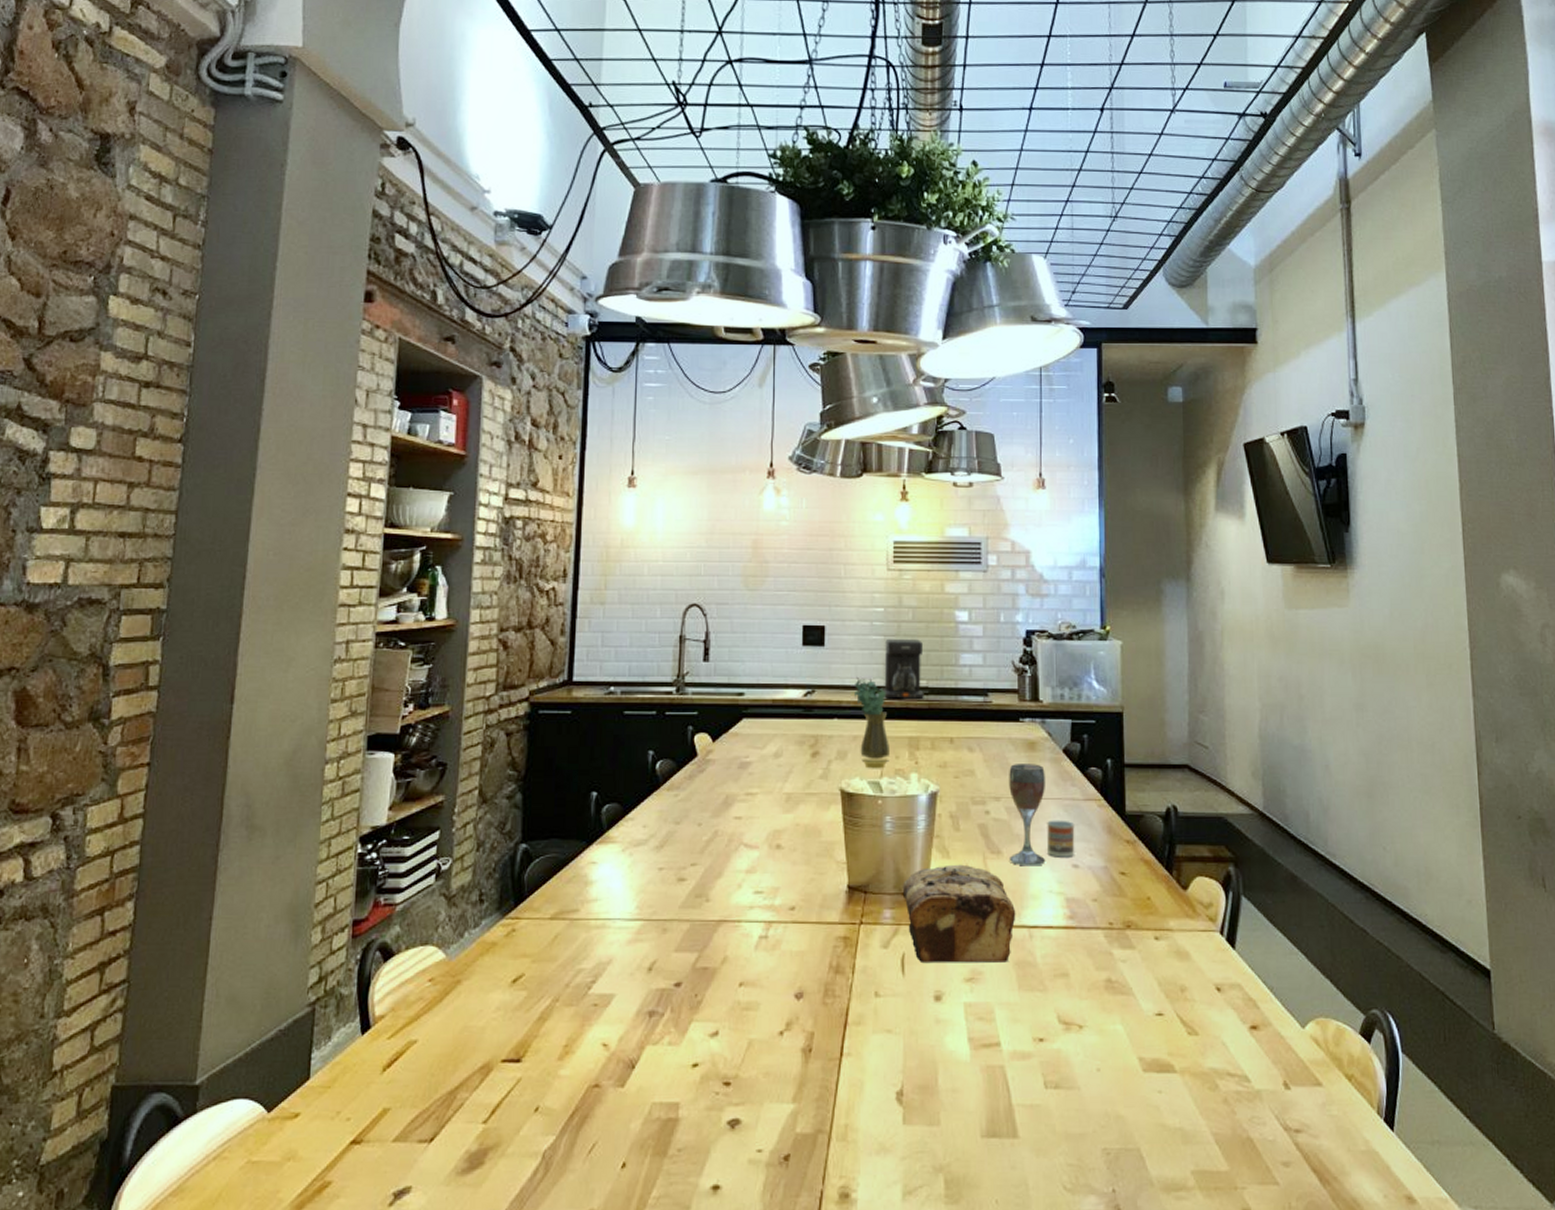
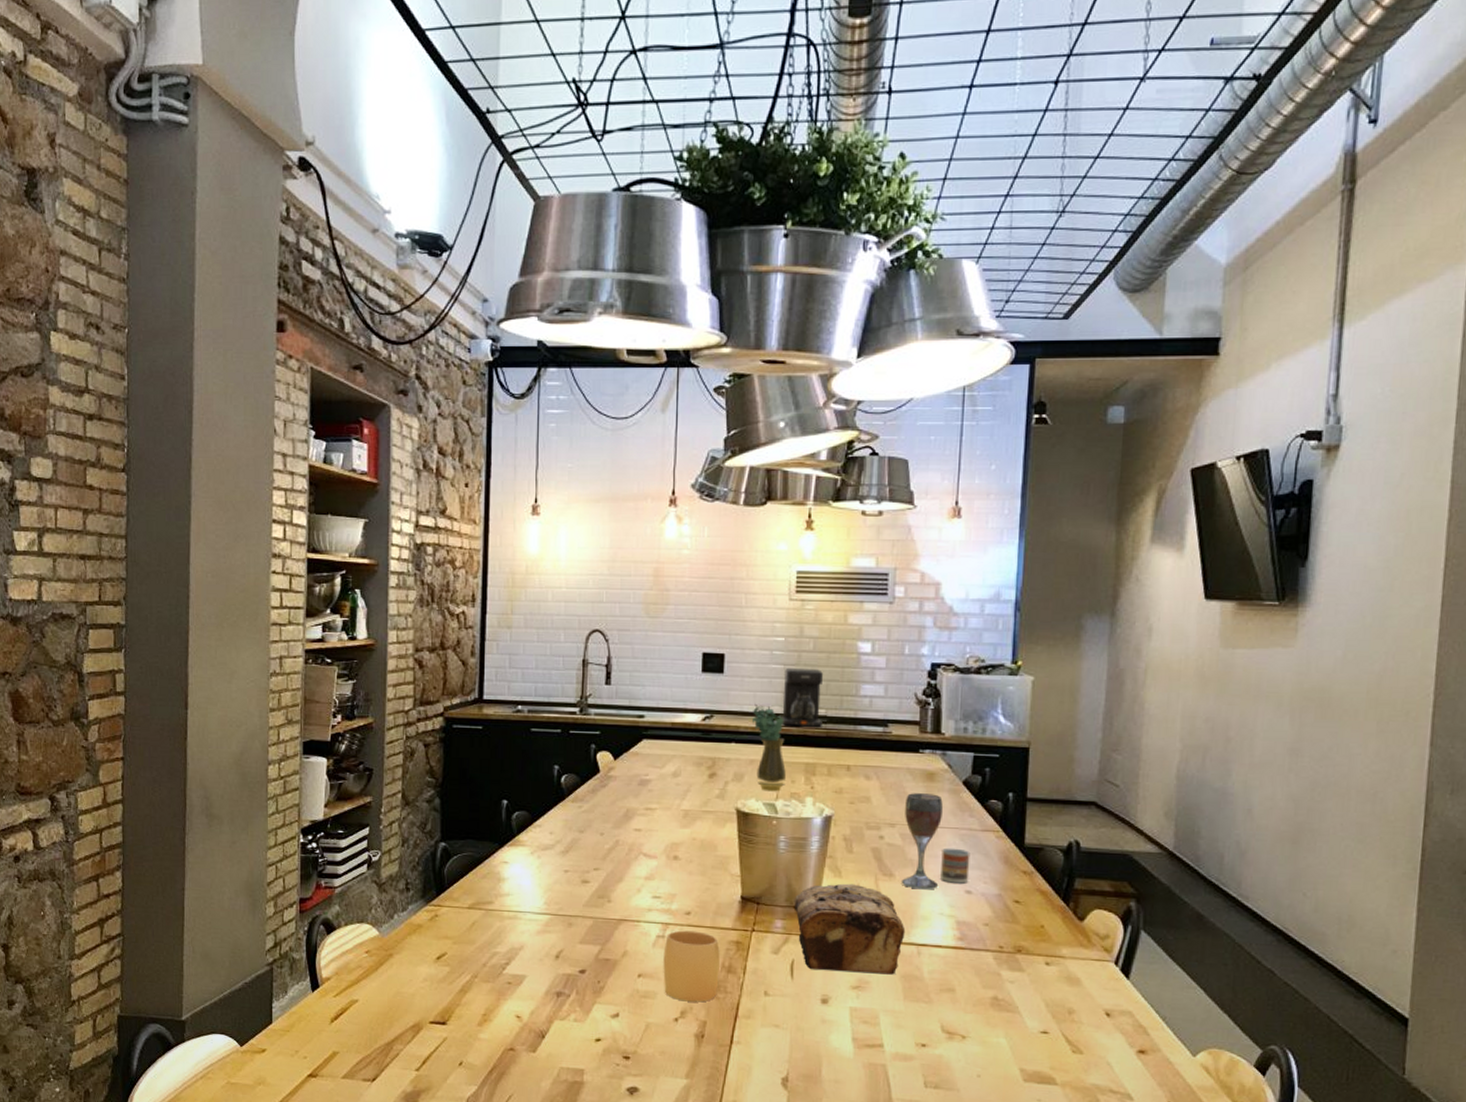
mug: none [766,928,827,1011] -> present [663,930,720,1003]

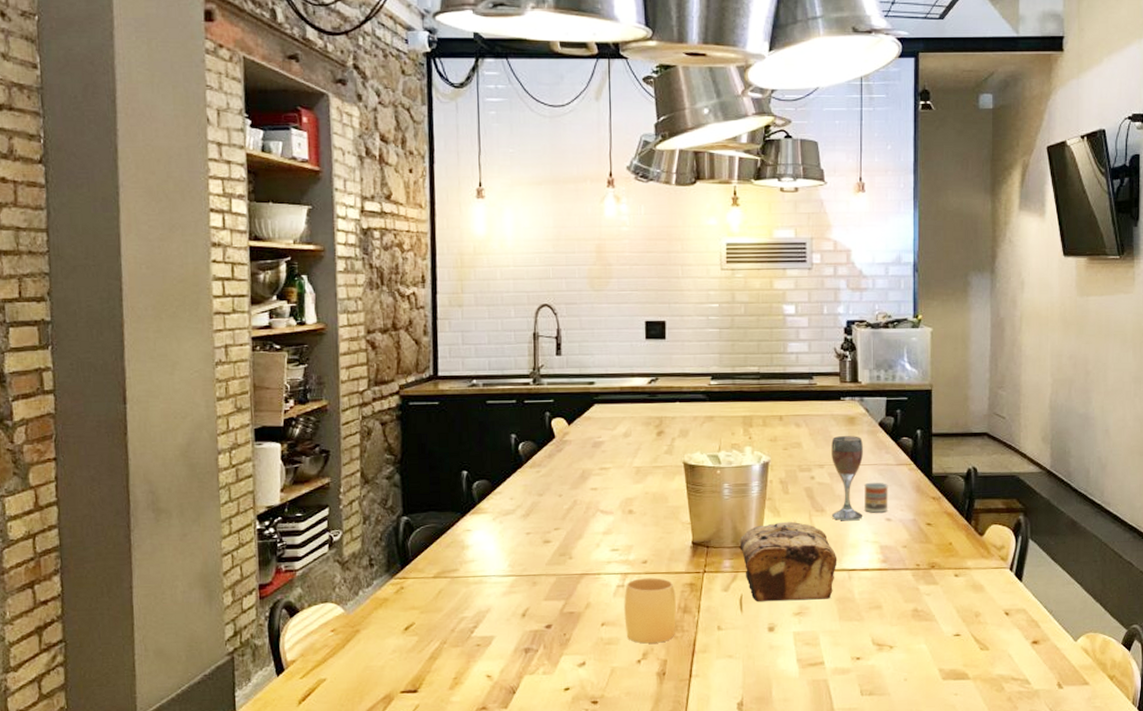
vase: present [753,703,787,792] -> none [694,365,727,445]
coffee maker: present [782,667,823,727] -> none [720,330,756,384]

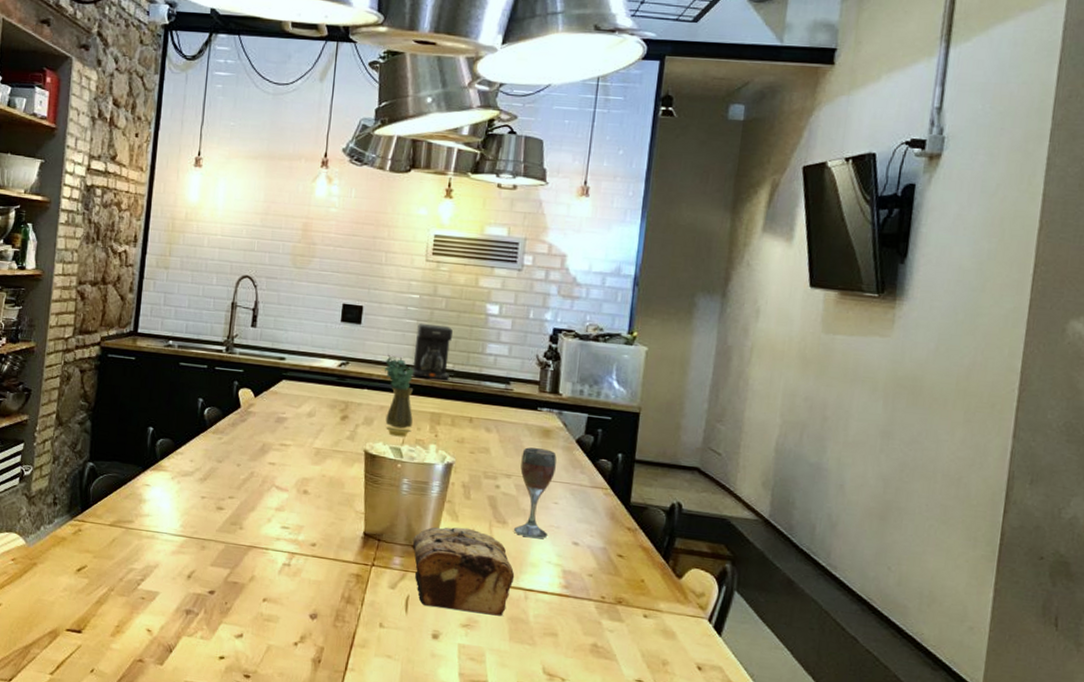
mug: present [624,577,676,644] -> none [286,560,341,629]
vase: none [694,365,727,445] -> present [385,354,414,438]
coffee maker: none [720,330,756,384] -> present [412,323,453,380]
cup: present [864,482,888,513] -> none [550,500,580,535]

